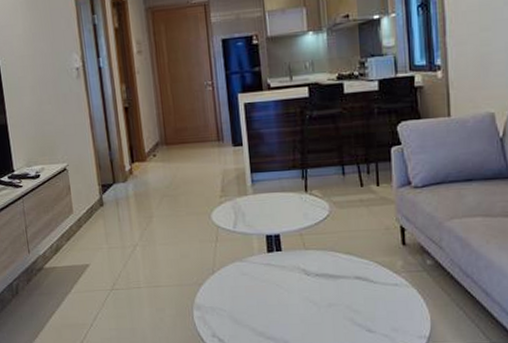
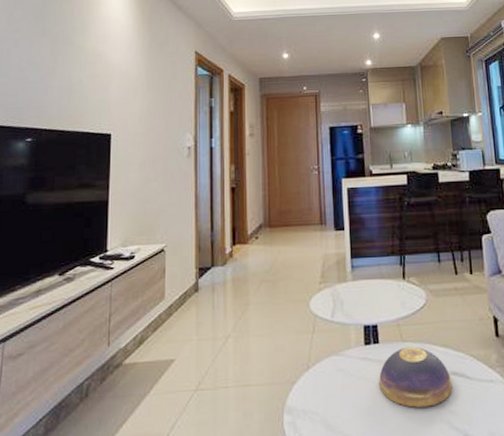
decorative bowl: none [282,254,356,307] -> present [379,346,453,408]

